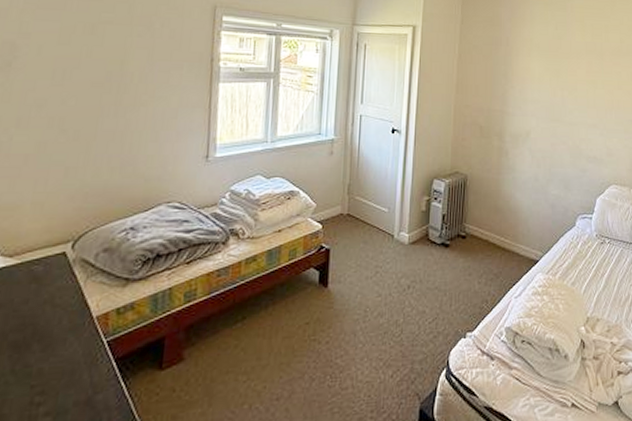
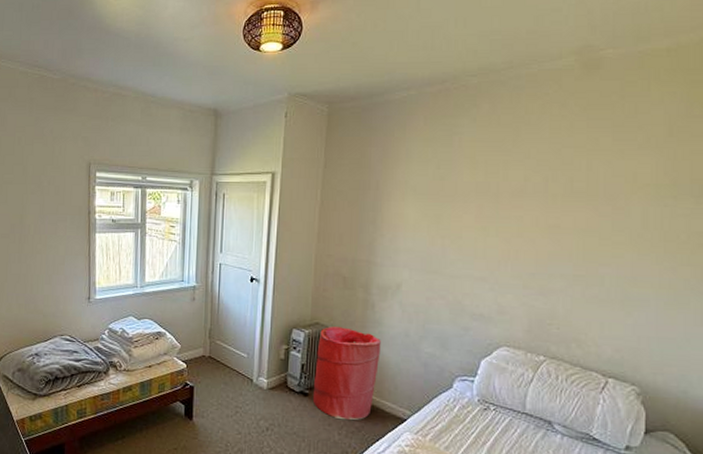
laundry hamper: none [453,175,514,268] -> present [312,326,381,421]

